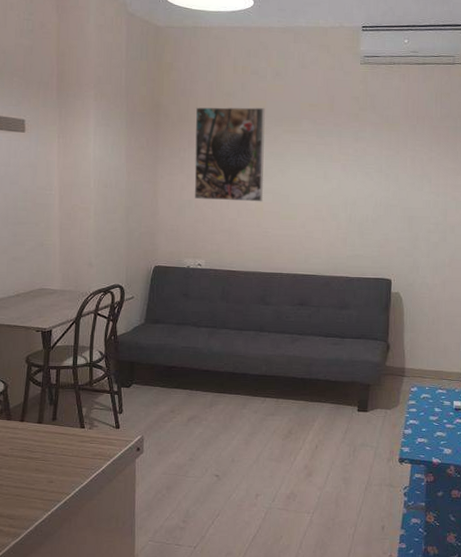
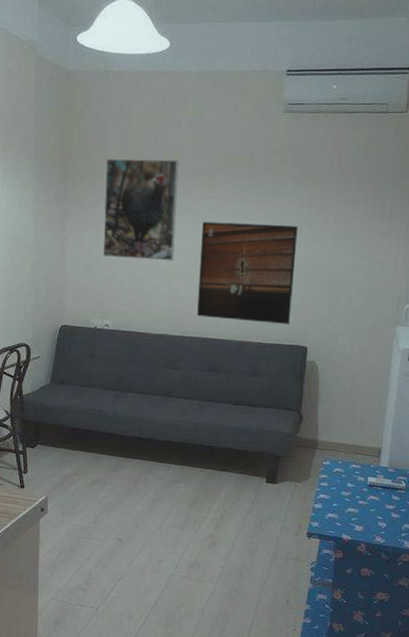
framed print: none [286,164,378,259] -> present [197,221,298,324]

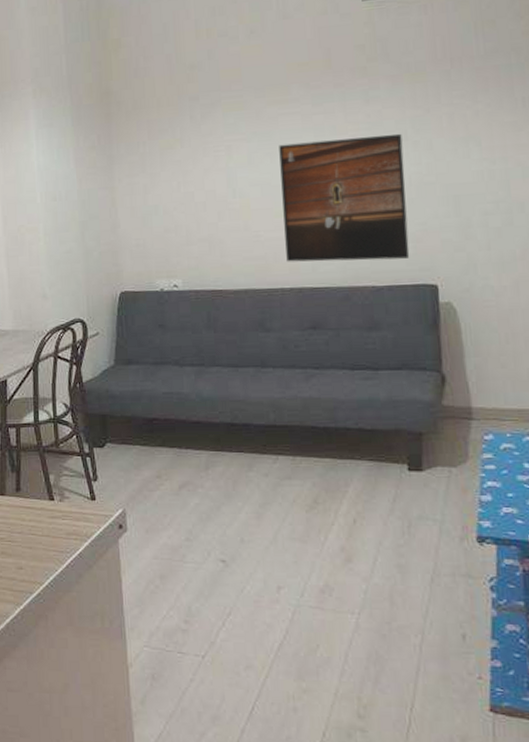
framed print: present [103,158,179,261] -> none [153,77,248,203]

